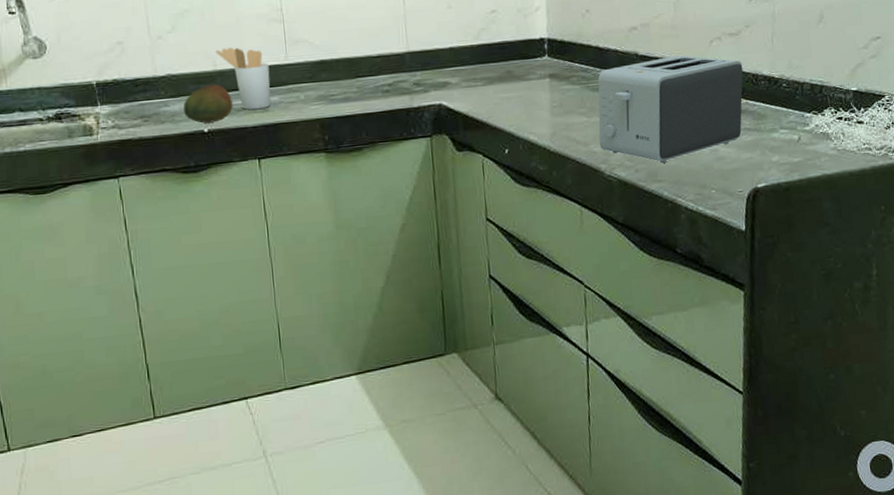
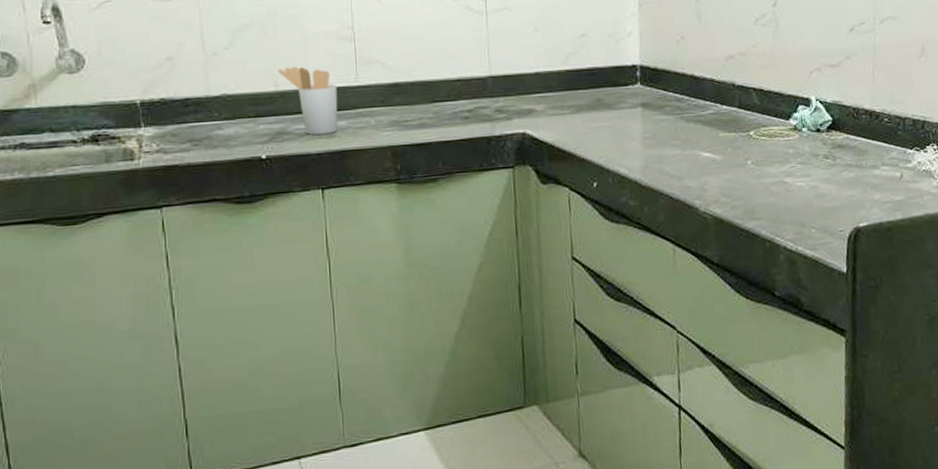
fruit: present [183,84,233,124] -> none [238,107,295,149]
toaster: present [597,55,743,163] -> none [692,86,844,200]

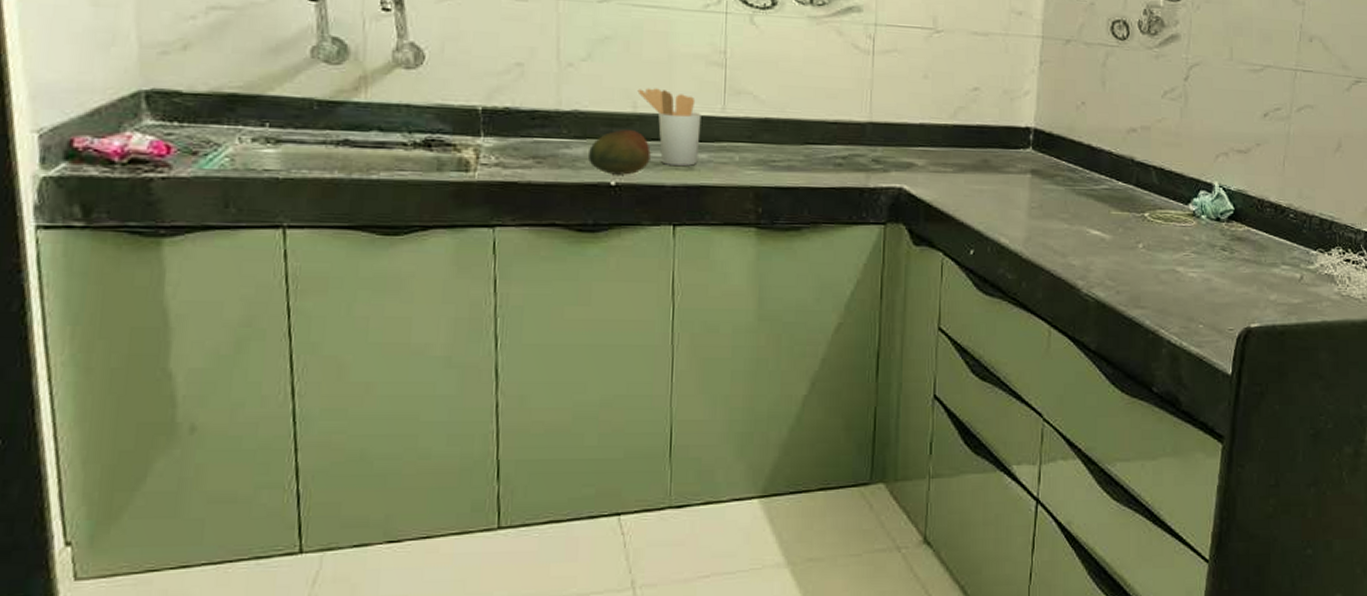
fruit: none [238,107,295,149] -> present [587,130,651,175]

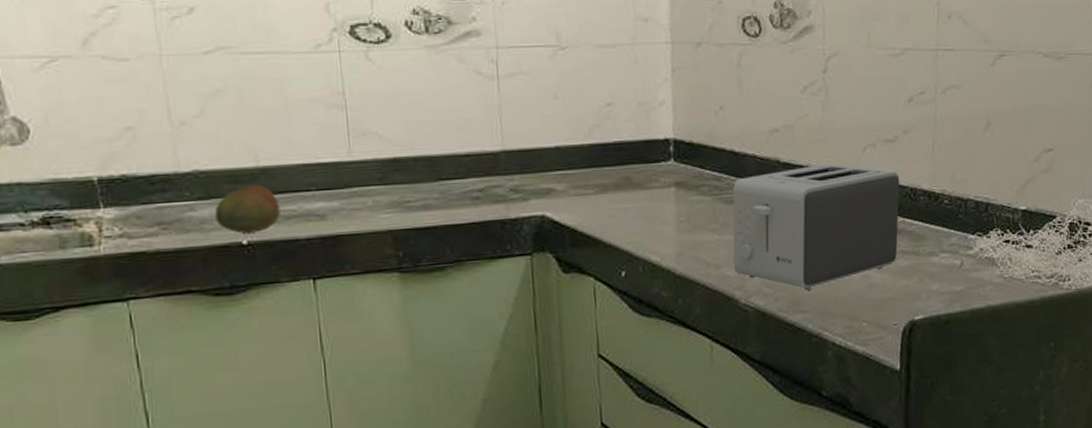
utensil holder: present [637,88,701,166] -> none [257,138,330,217]
toaster: none [1080,166,1249,287] -> present [732,163,900,290]

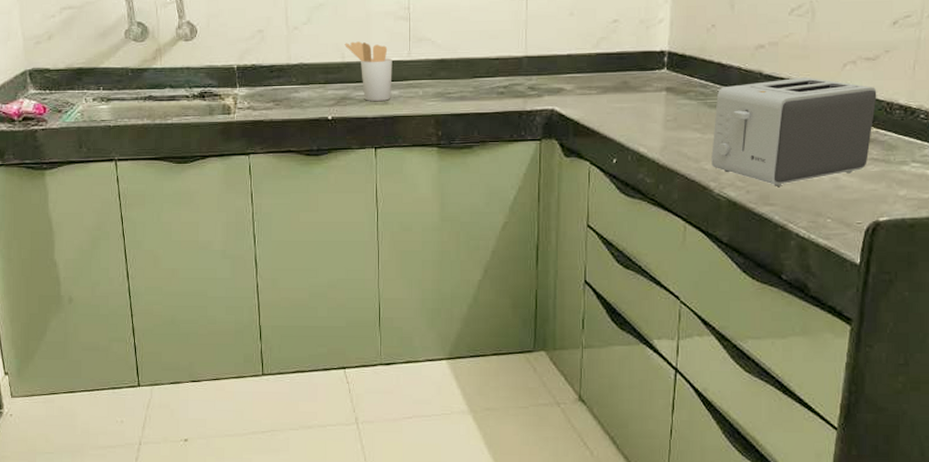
fruit: present [214,185,280,234] -> none [311,76,356,111]
utensil holder: none [257,138,330,217] -> present [344,41,392,101]

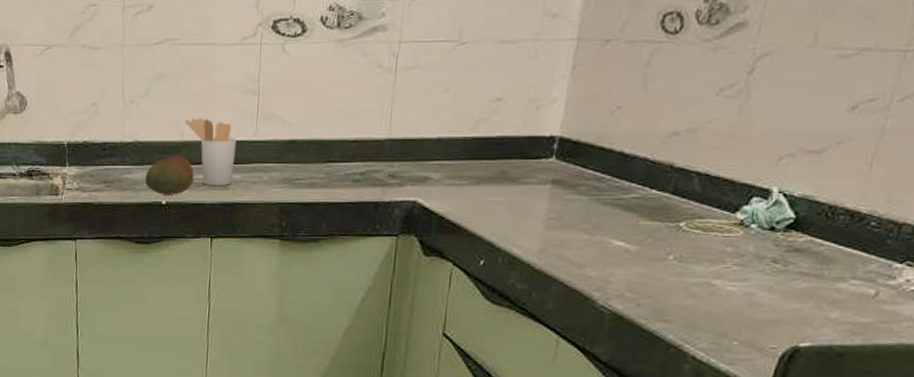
fruit: none [311,76,356,111] -> present [144,156,194,195]
toaster: present [711,77,877,186] -> none [598,172,818,301]

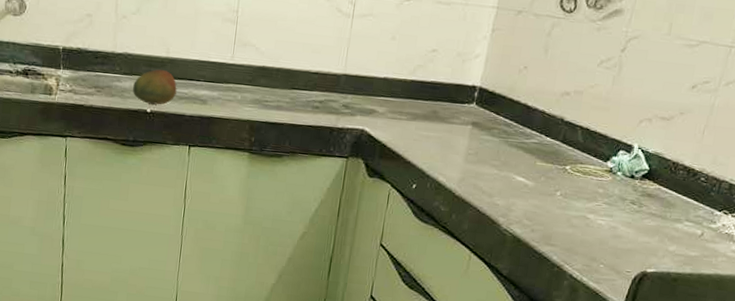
utensil holder: present [184,118,237,186] -> none [170,37,216,101]

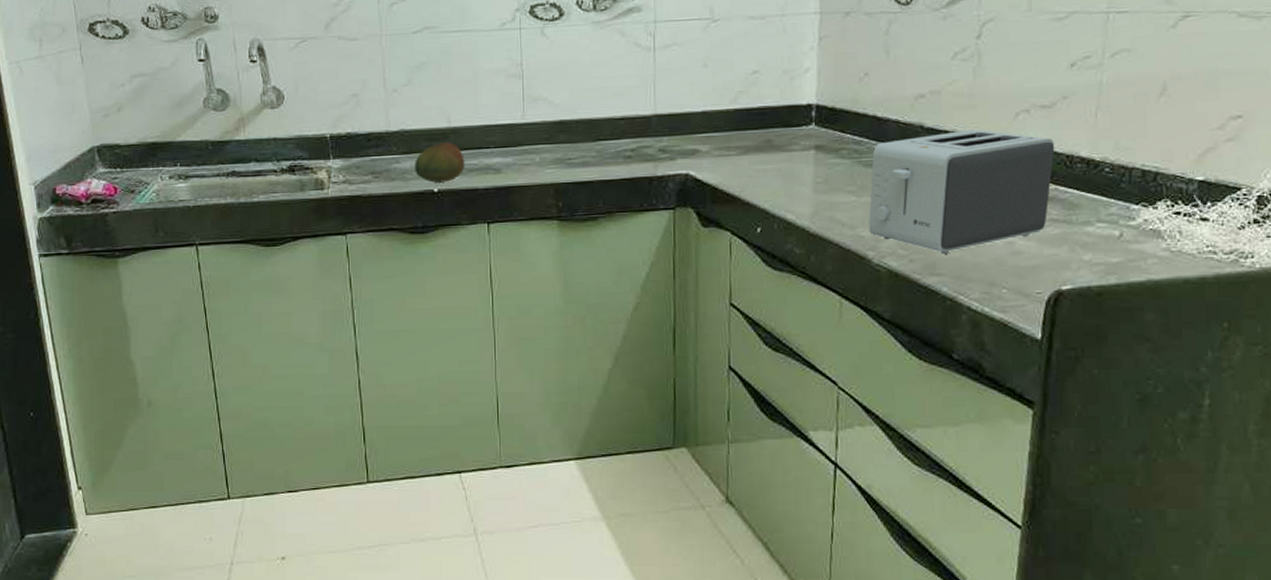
toaster: none [503,127,666,229] -> present [868,129,1055,254]

